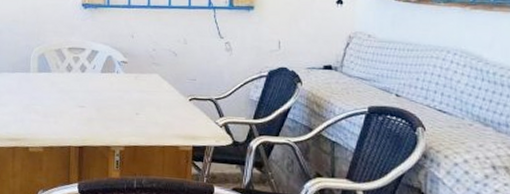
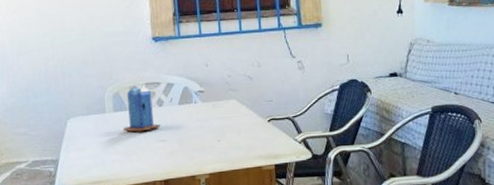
candle: none [45,48,81,95] -> present [124,83,161,132]

